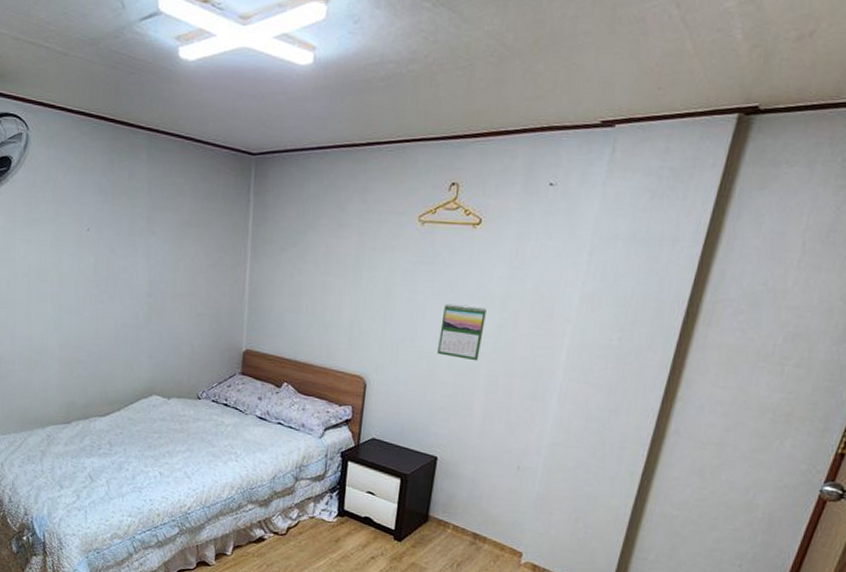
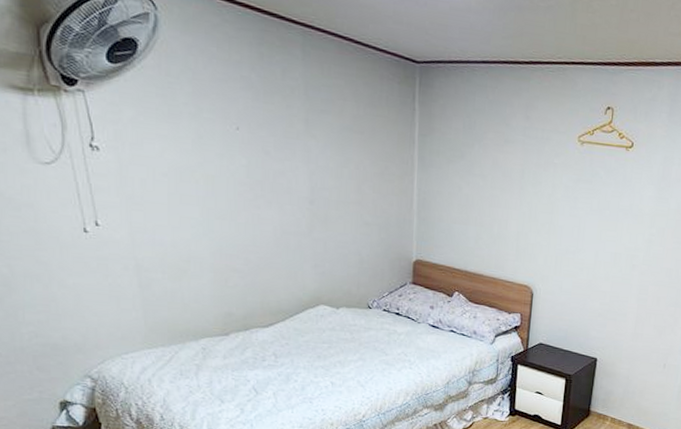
calendar: present [437,303,487,361] -> none [596,219,638,273]

